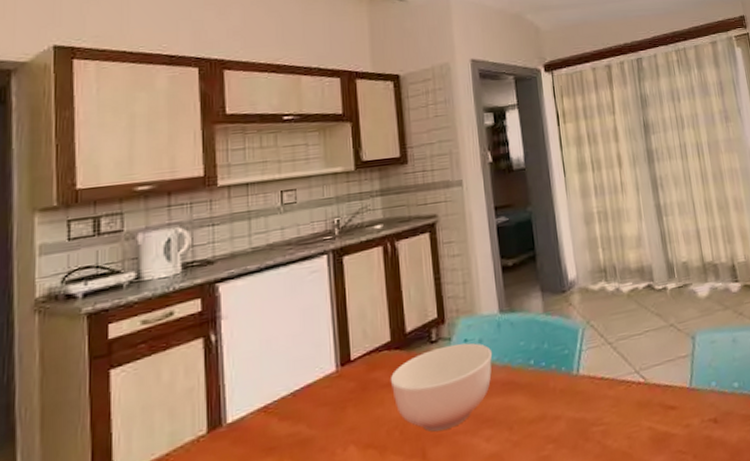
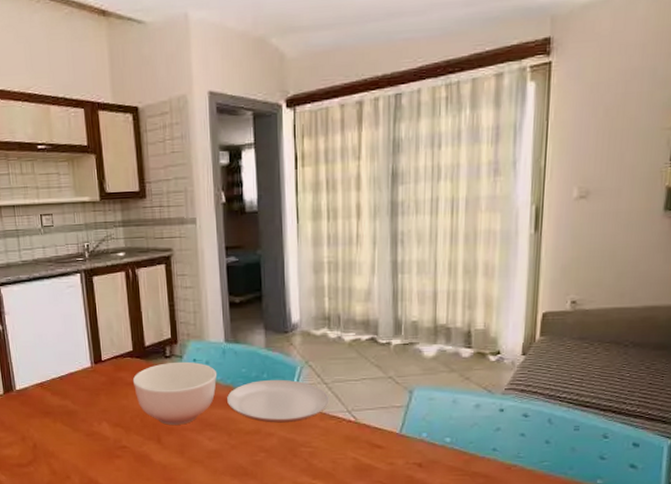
plate: none [505,345,616,404] -> present [227,379,329,423]

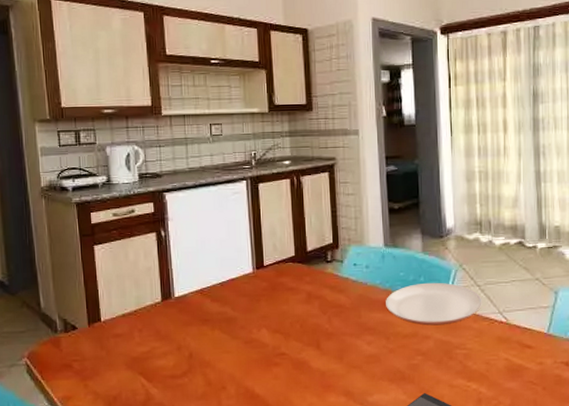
bowl: present [132,361,218,425] -> none [293,266,377,330]

